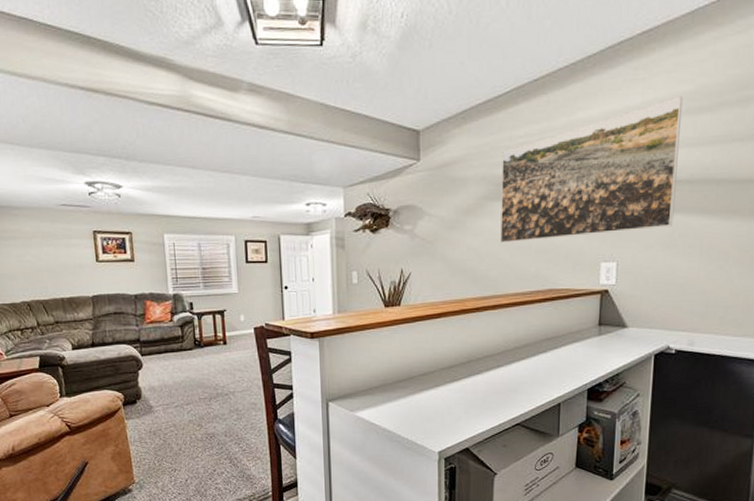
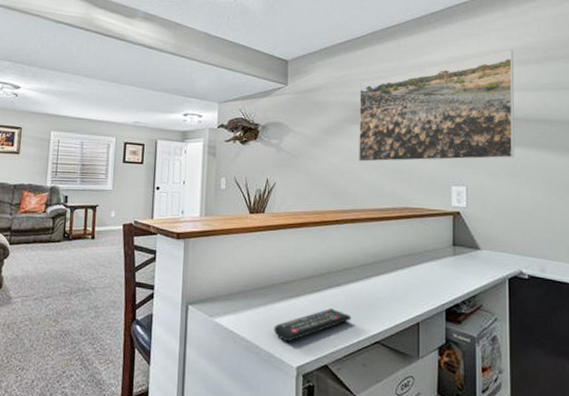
remote control: none [415,396,492,430] -> present [274,308,352,342]

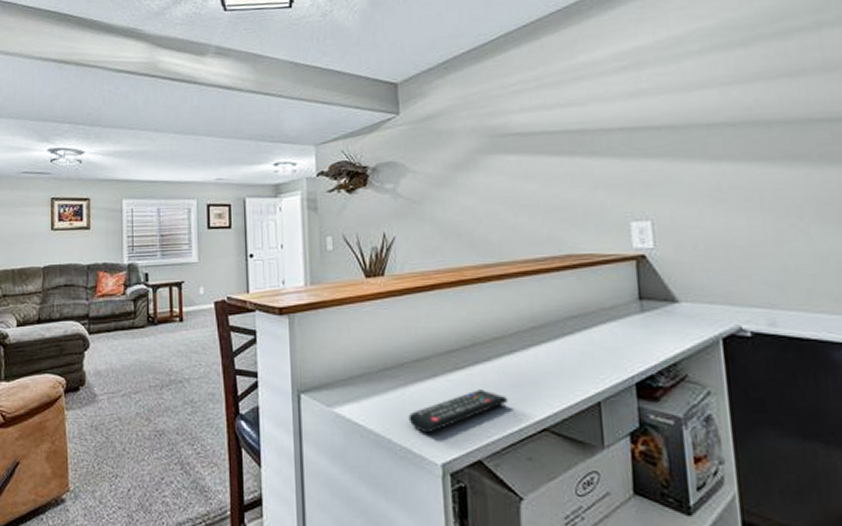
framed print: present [359,49,515,163] -> none [493,32,718,202]

